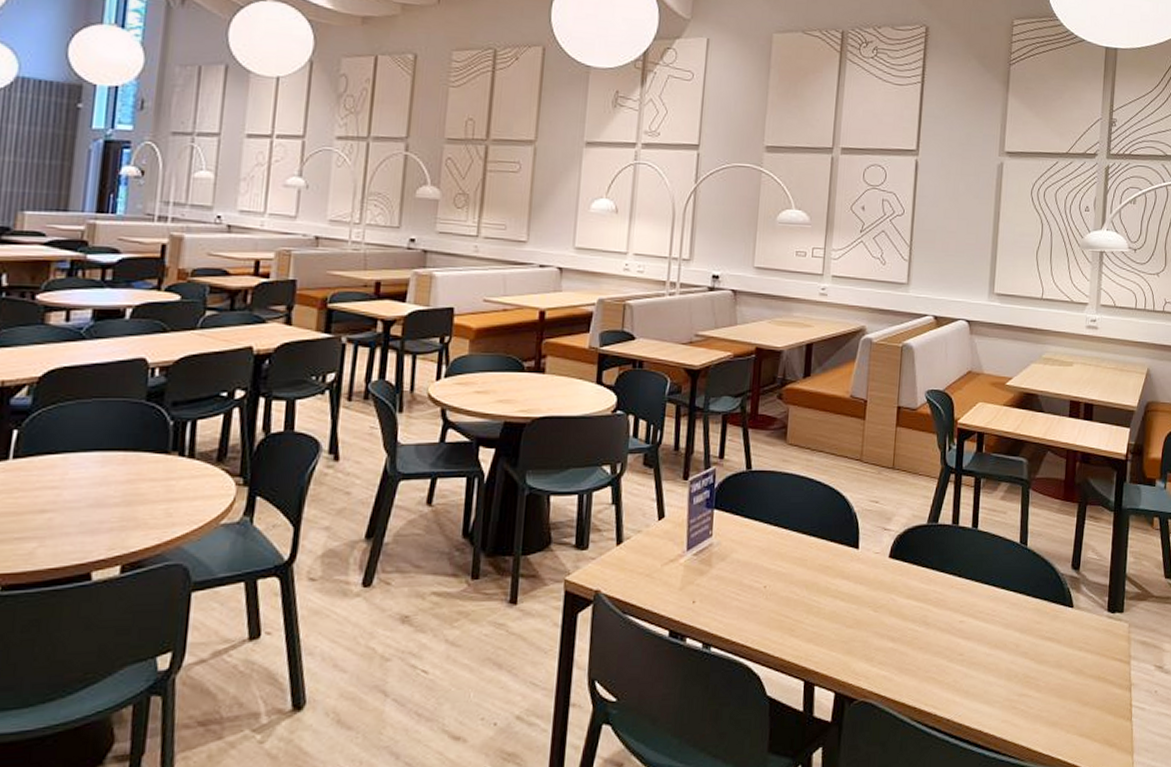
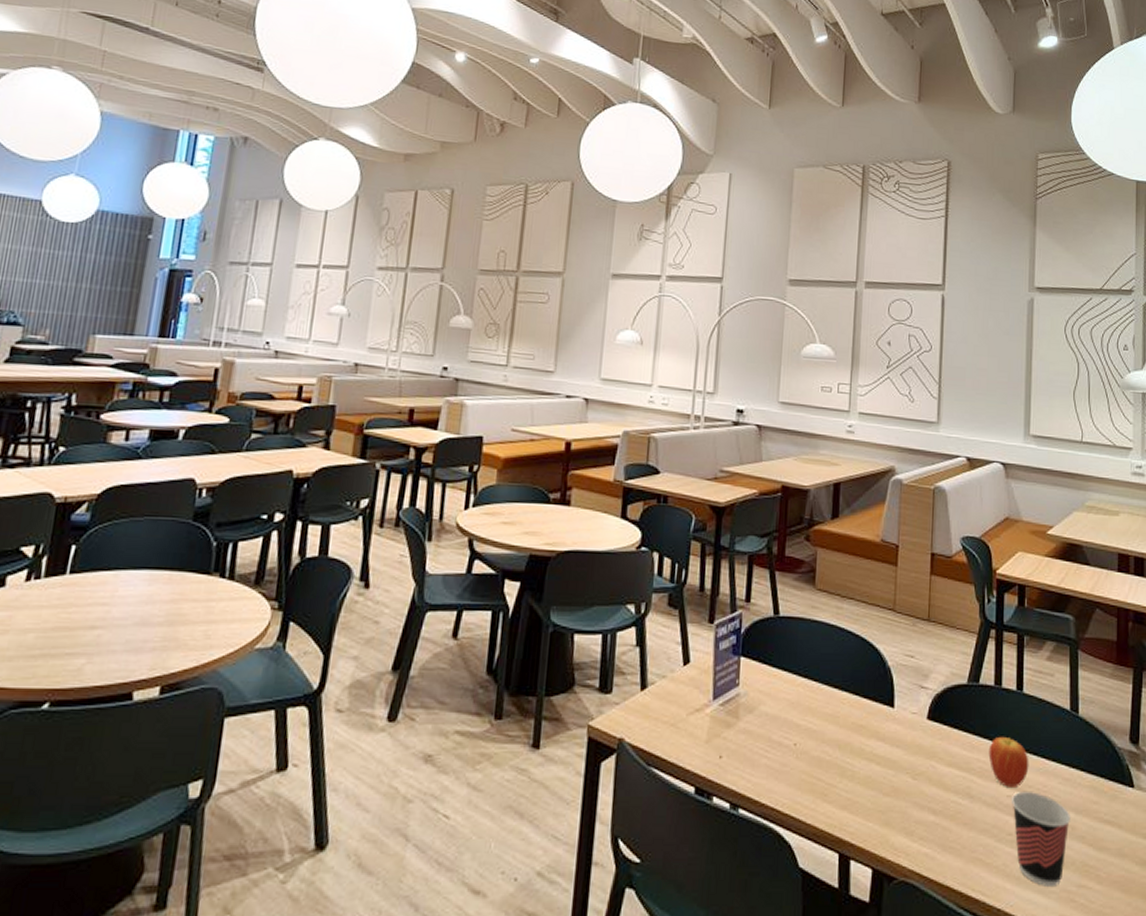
fruit: none [944,570,981,614] -> present [988,737,1029,787]
cup: none [964,617,1016,697] -> present [1012,792,1070,886]

